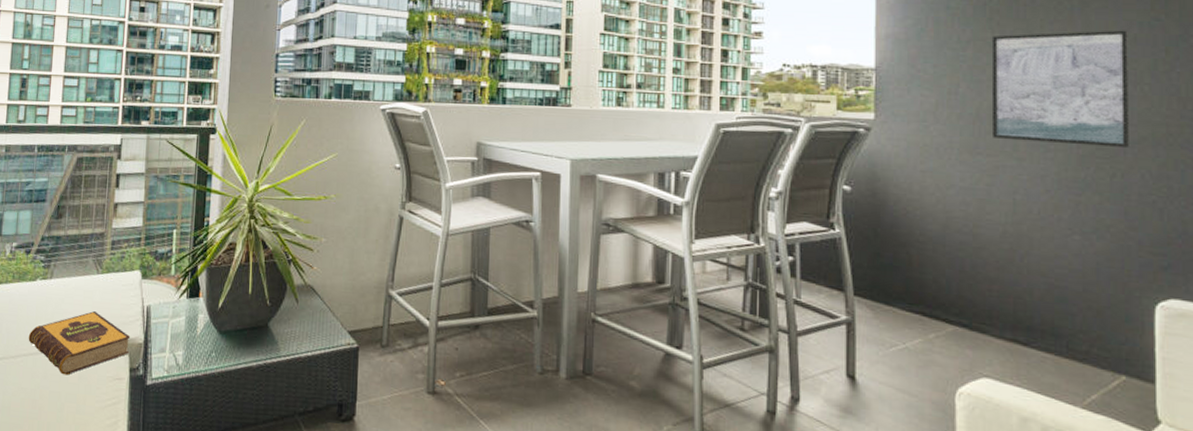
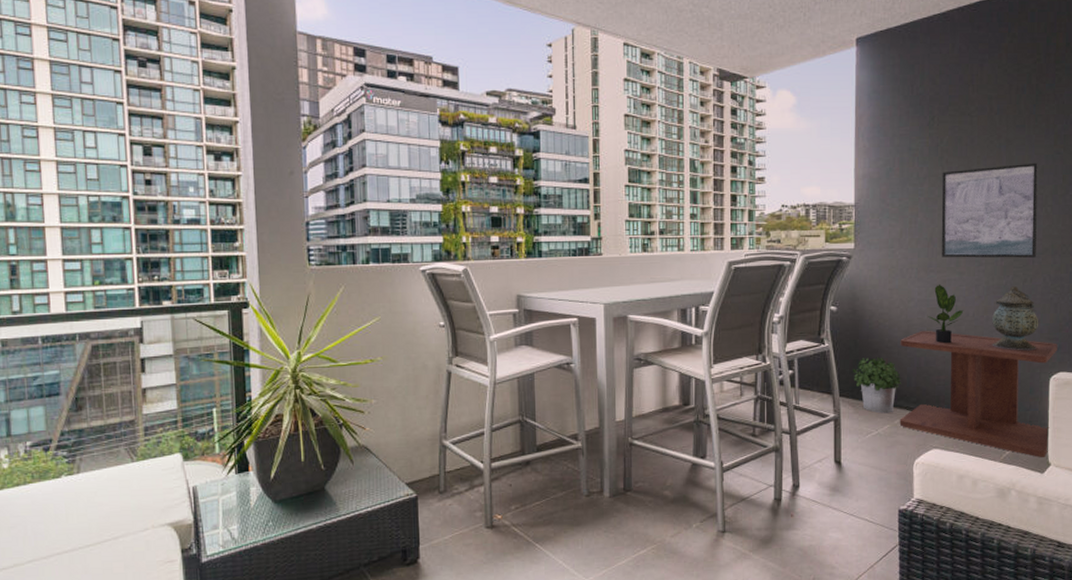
hardback book: present [28,311,131,376] -> none [60,500,178,567]
potted plant: none [872,251,939,324] -> present [853,357,902,414]
side table: none [935,225,1166,411] -> present [899,330,1058,457]
potted plant: none [974,170,1025,246] -> present [928,284,964,344]
lantern: none [1066,180,1137,267] -> present [992,285,1039,351]

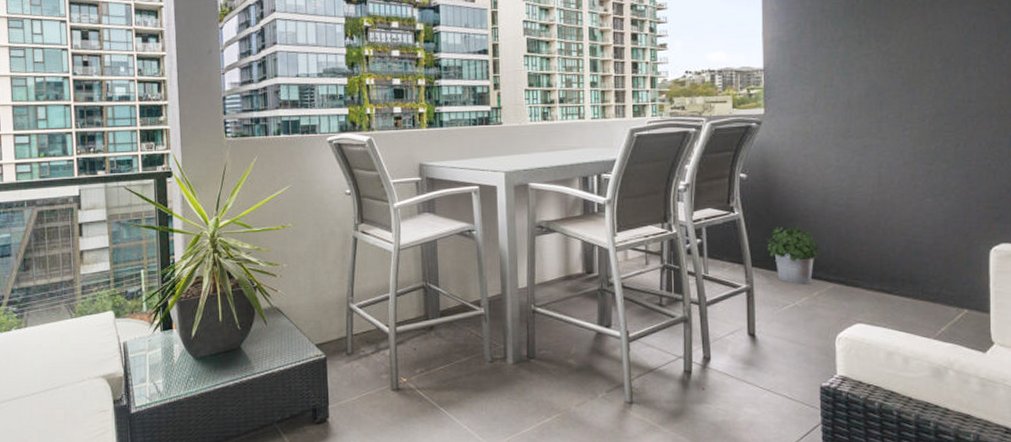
side table: present [899,330,1058,457] -> none [817,198,998,335]
potted plant: present [928,284,964,344] -> none [848,149,888,213]
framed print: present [941,162,1039,258] -> none [859,20,971,123]
lantern: present [992,285,1039,351] -> none [921,150,976,221]

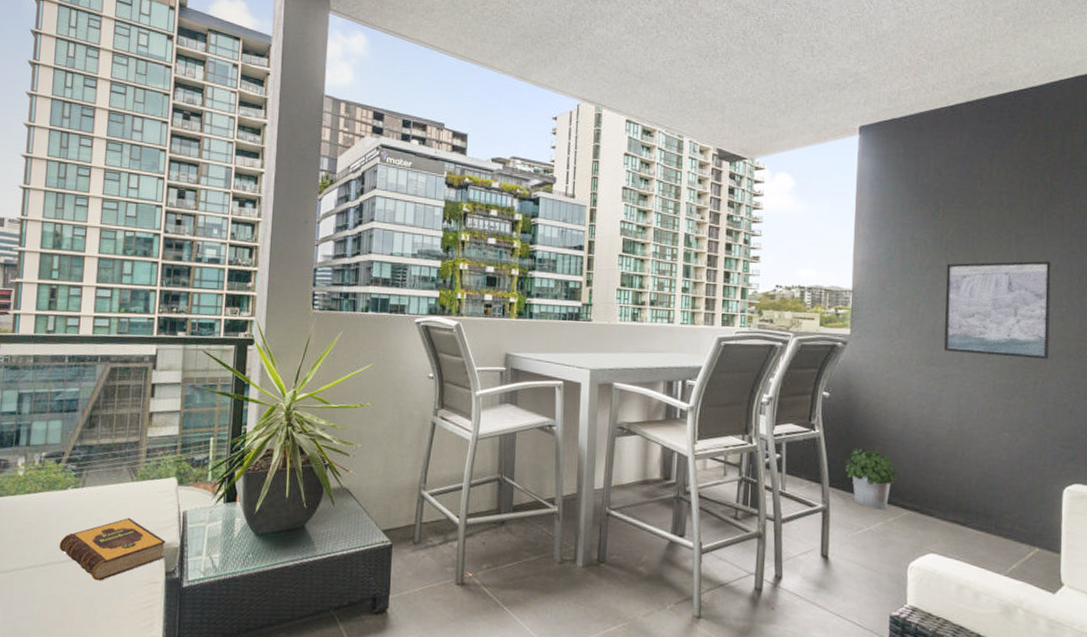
hardback book: none [10,353,111,414] -> present [59,518,166,581]
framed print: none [859,20,971,123] -> present [943,260,1052,359]

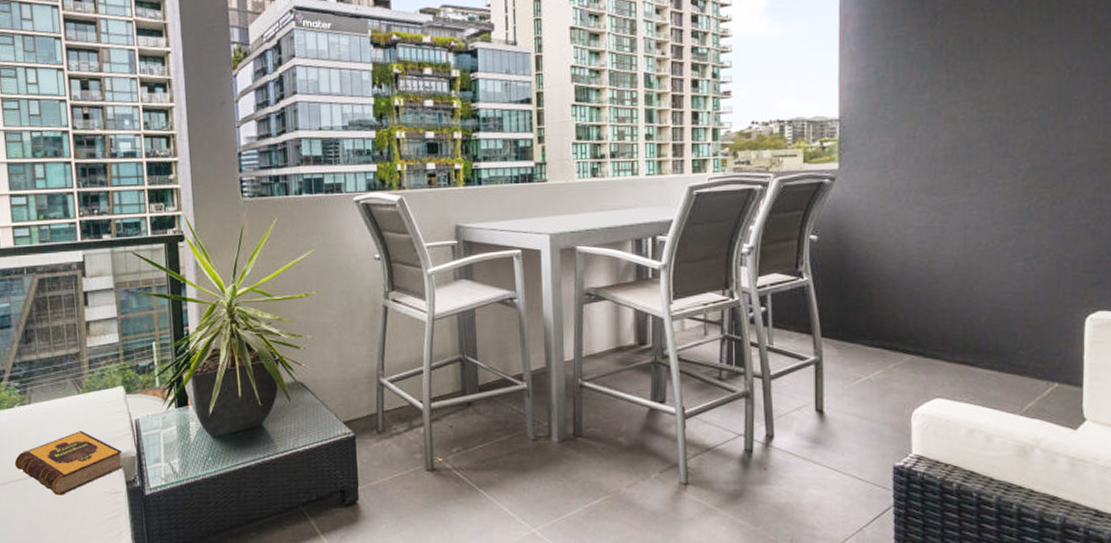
potted plant: present [844,448,898,510] -> none [837,293,897,357]
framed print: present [943,260,1052,359] -> none [946,63,1072,178]

